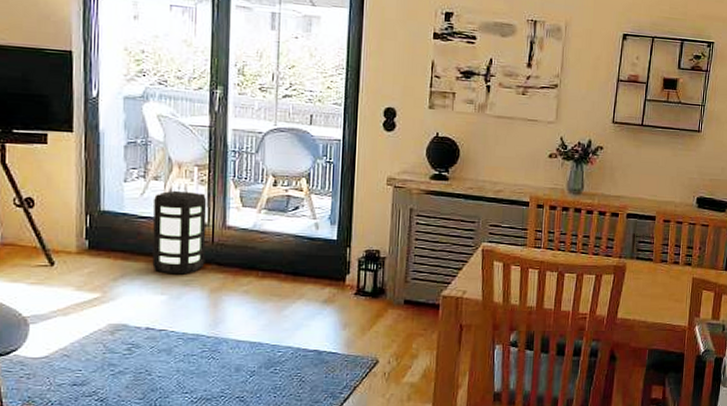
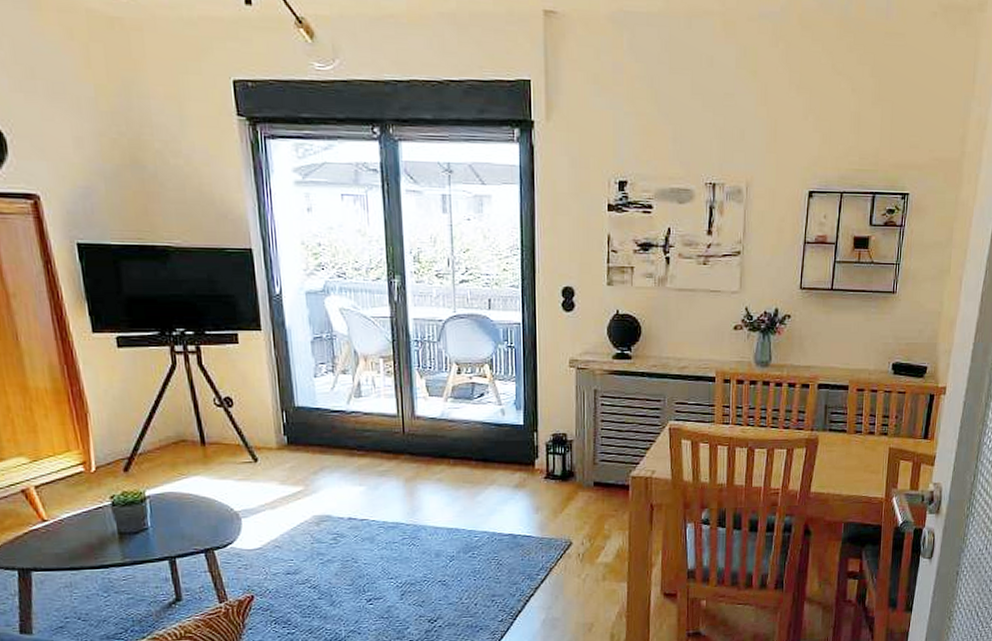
lantern: present [152,190,207,275] -> none [344,383,398,466]

